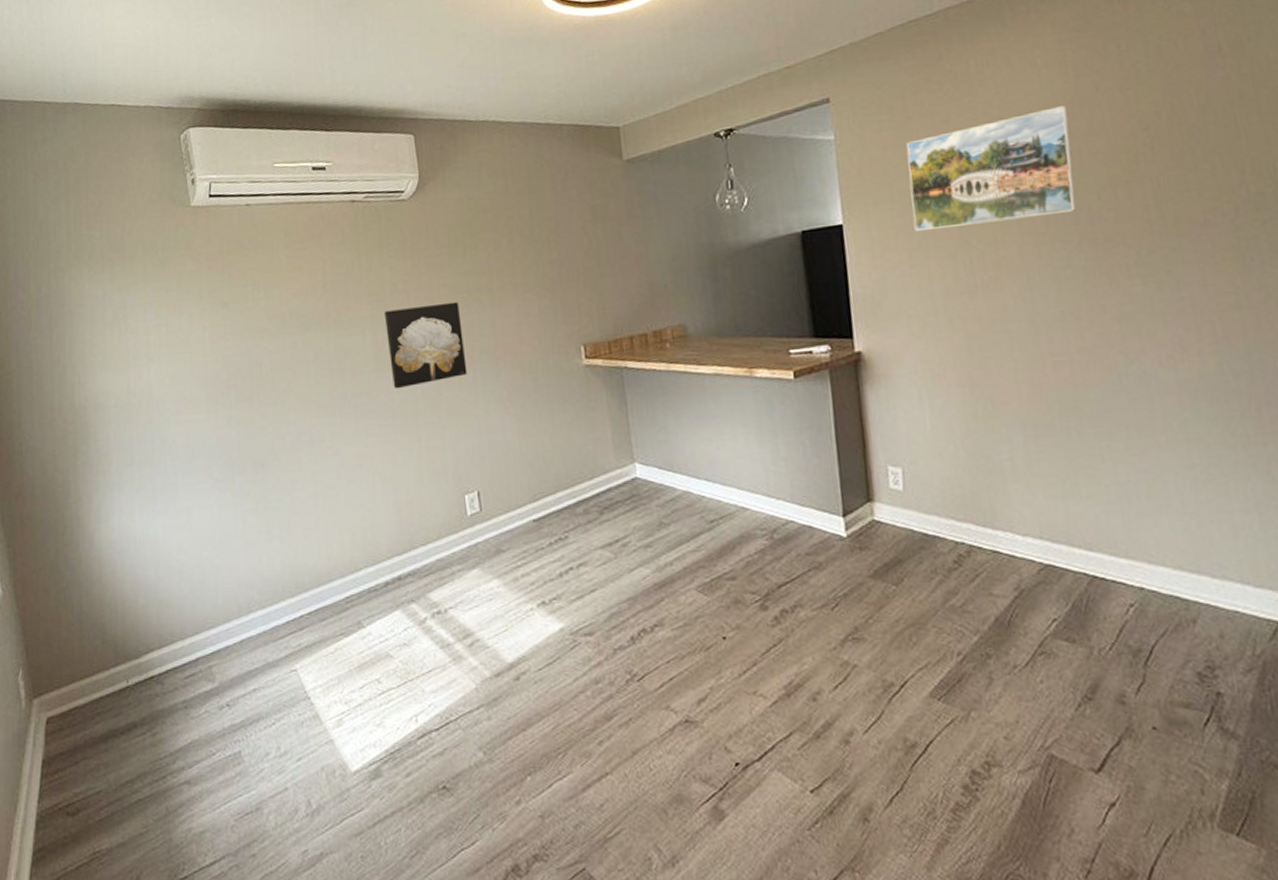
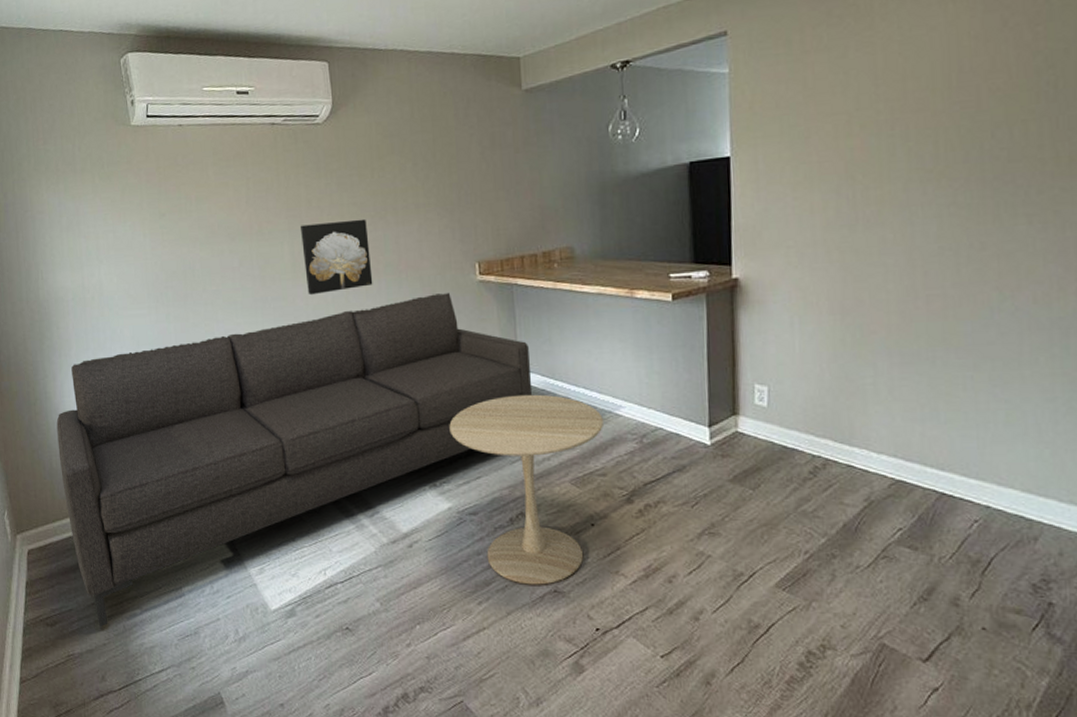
sofa: none [90,379,650,812] -> present [56,292,533,628]
side table: none [557,489,730,716] -> present [449,394,603,585]
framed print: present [905,105,1077,232] -> none [800,41,972,166]

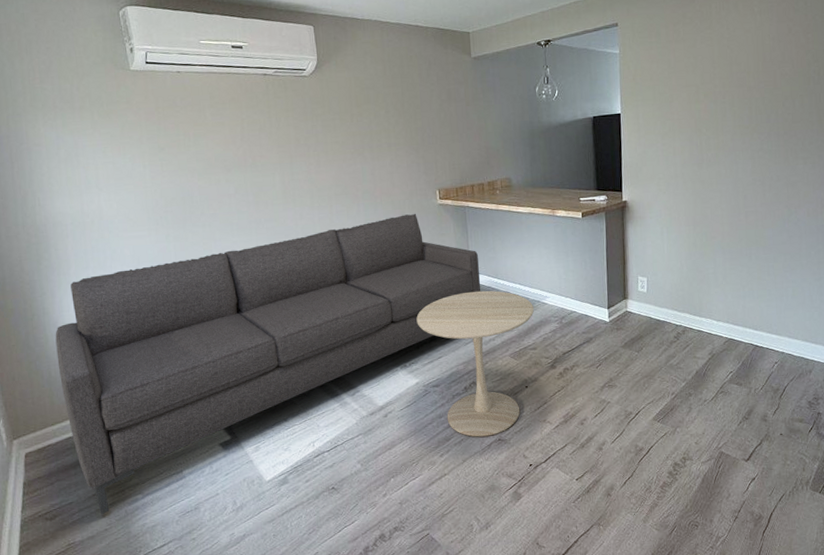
wall art: present [301,219,373,296] -> none [290,154,353,217]

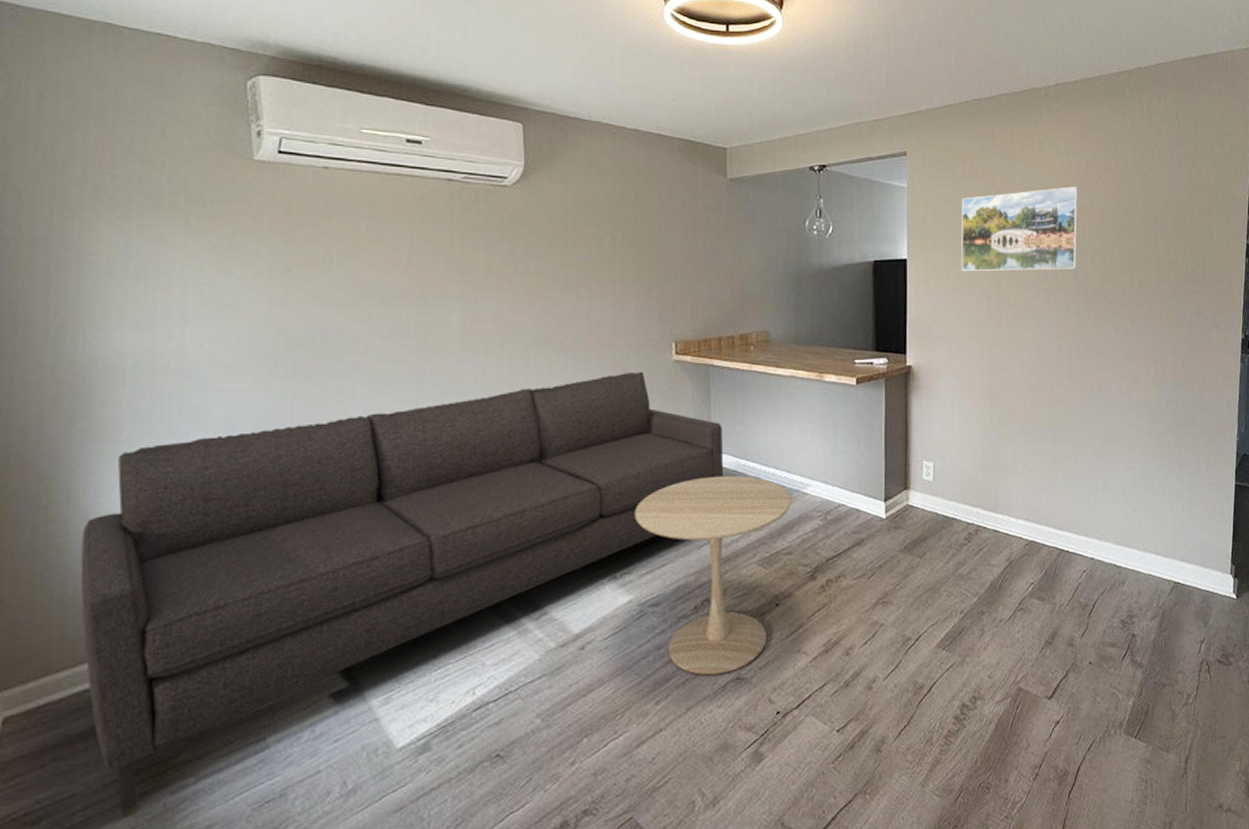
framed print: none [666,41,771,122] -> present [961,186,1079,272]

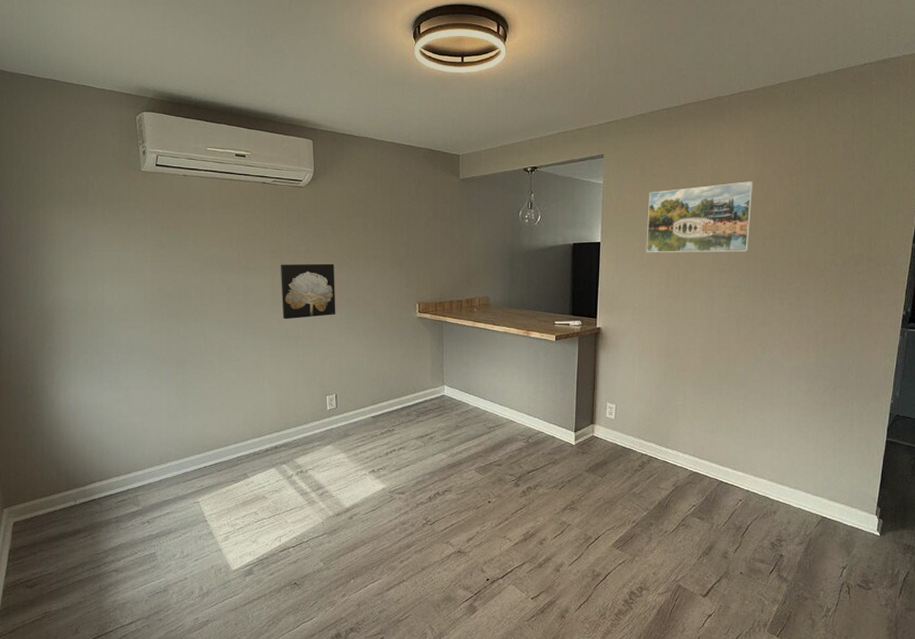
sofa: present [80,371,724,813] -> none [51,324,452,588]
wall art: none [475,290,558,371] -> present [281,263,336,320]
side table: present [634,475,791,676] -> none [388,404,502,547]

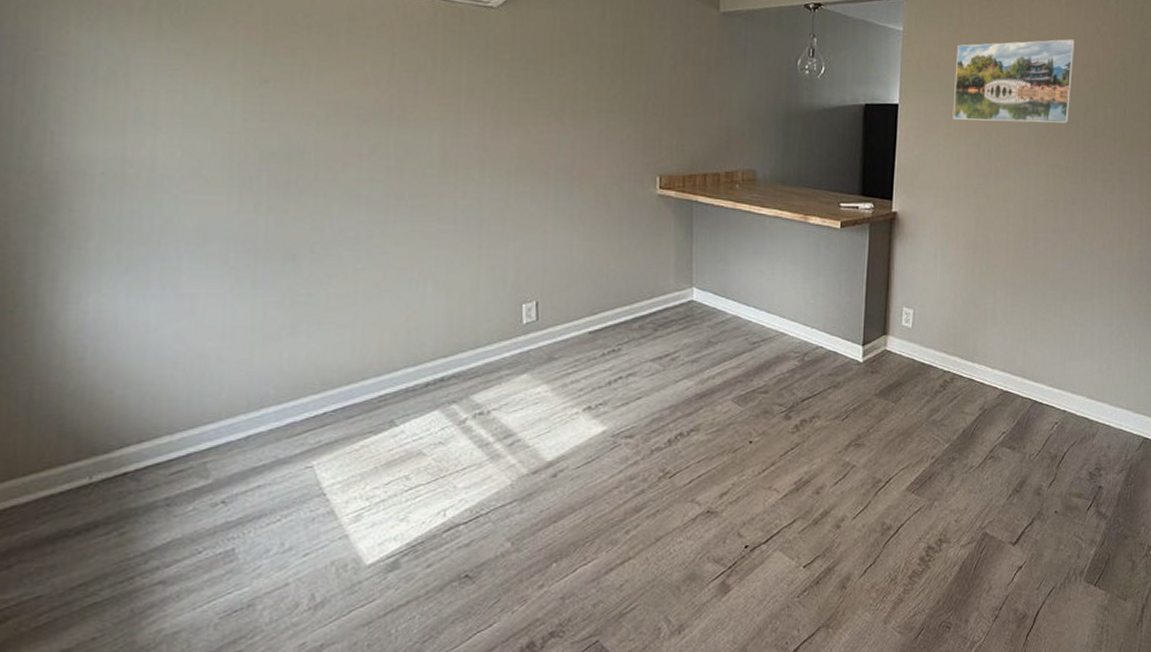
wall art: present [281,263,336,320] -> none [456,115,540,195]

